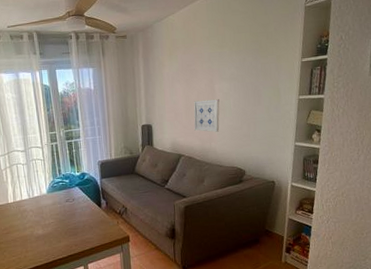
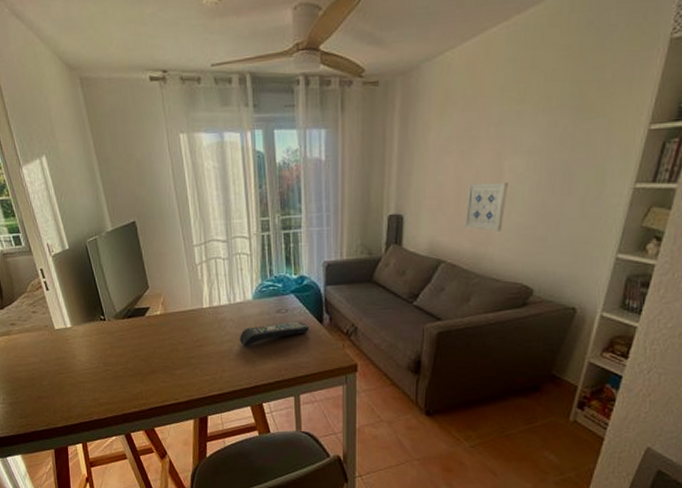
remote control: none [38,207,92,230] -> present [239,321,310,346]

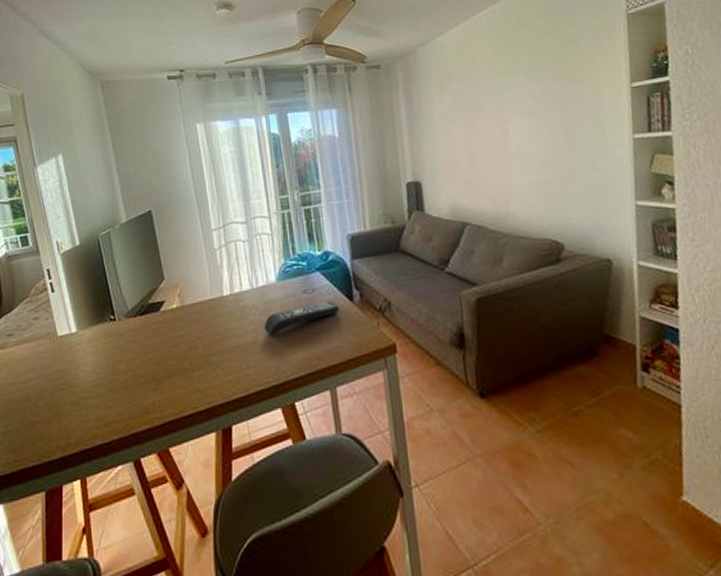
wall art: present [464,182,508,231] -> none [479,143,520,190]

